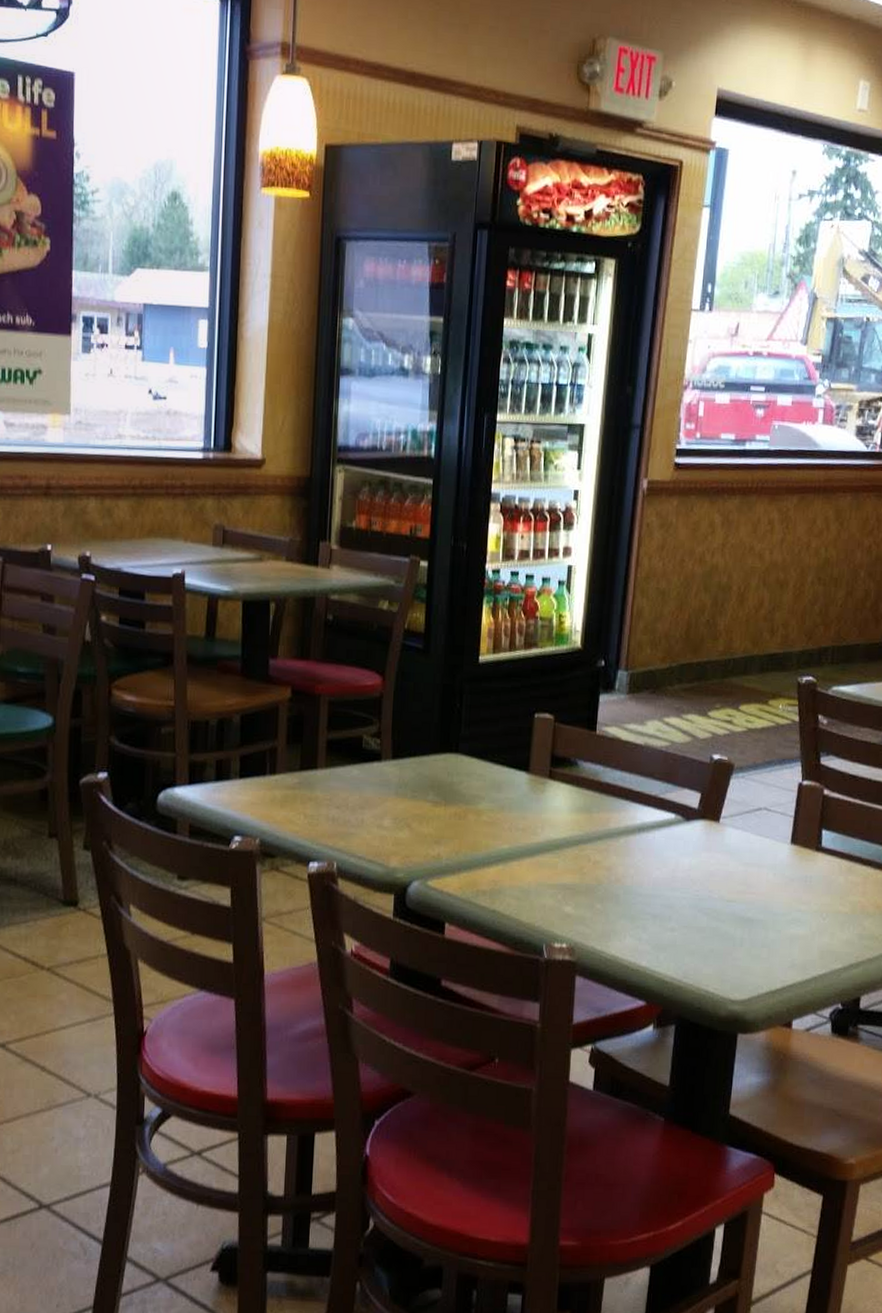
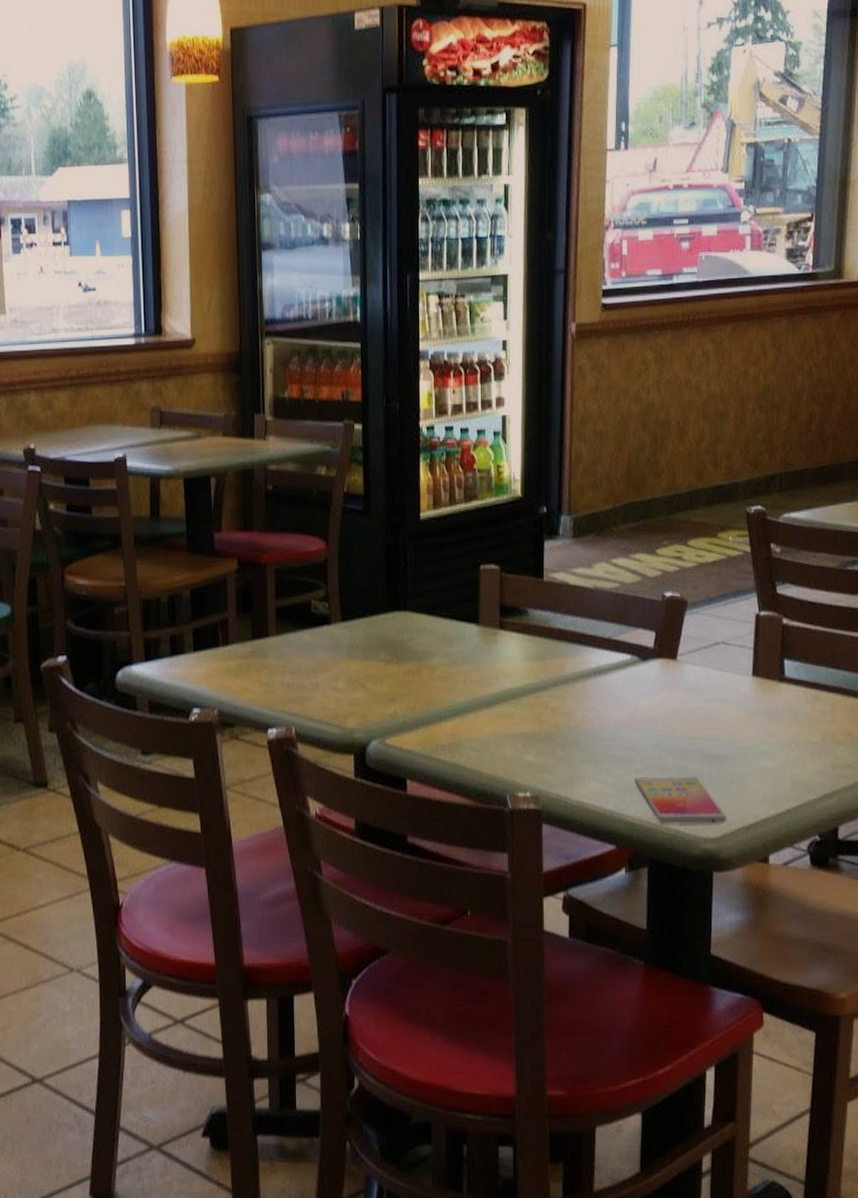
smartphone: none [668,936,755,987] -> present [634,777,727,825]

